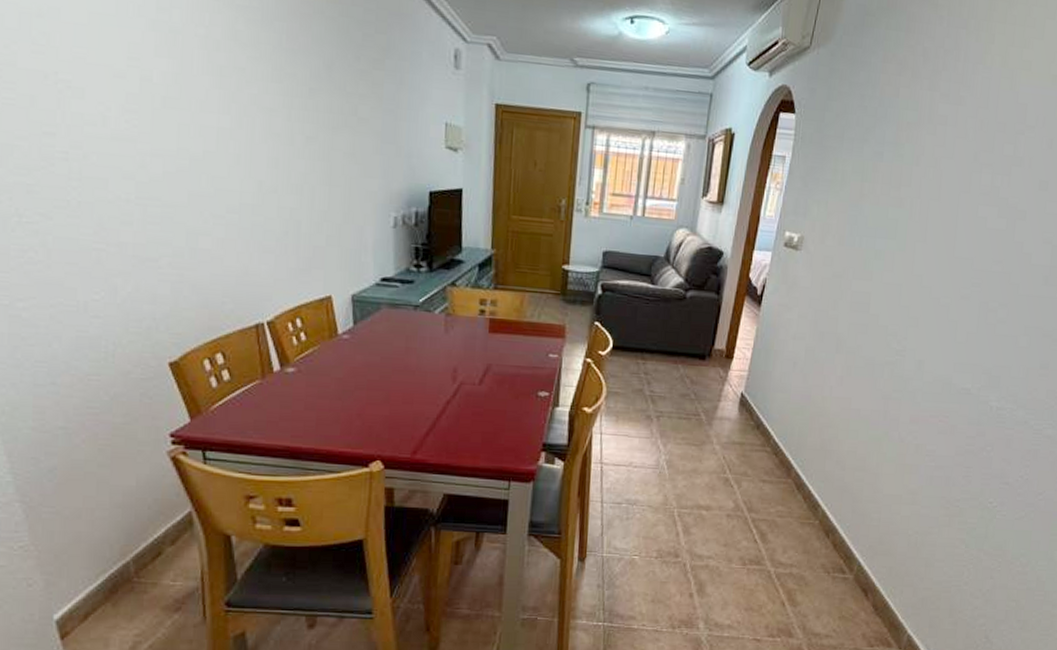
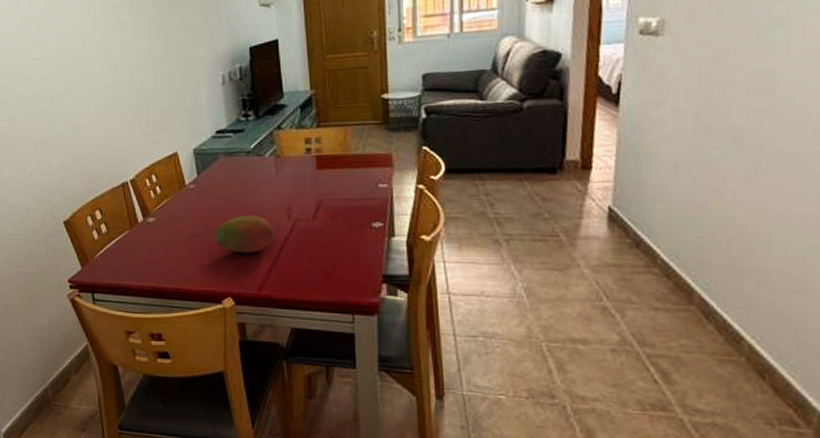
fruit: none [367,374,436,415] -> present [215,215,274,253]

